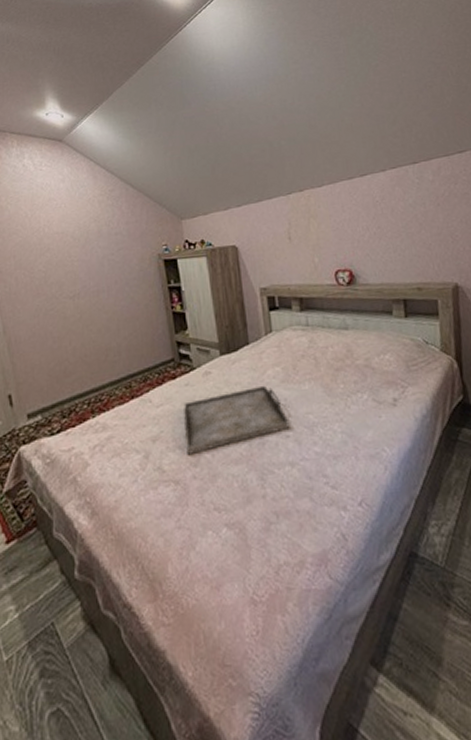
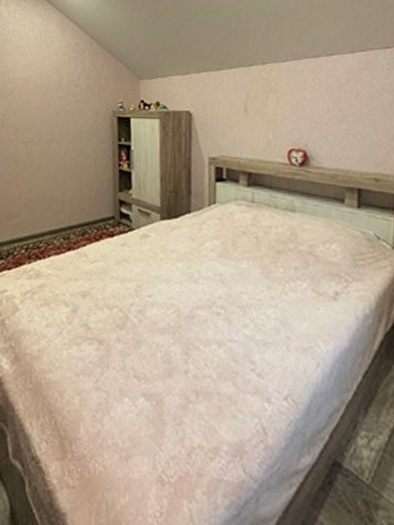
serving tray: present [184,385,290,454] -> none [114,256,222,316]

